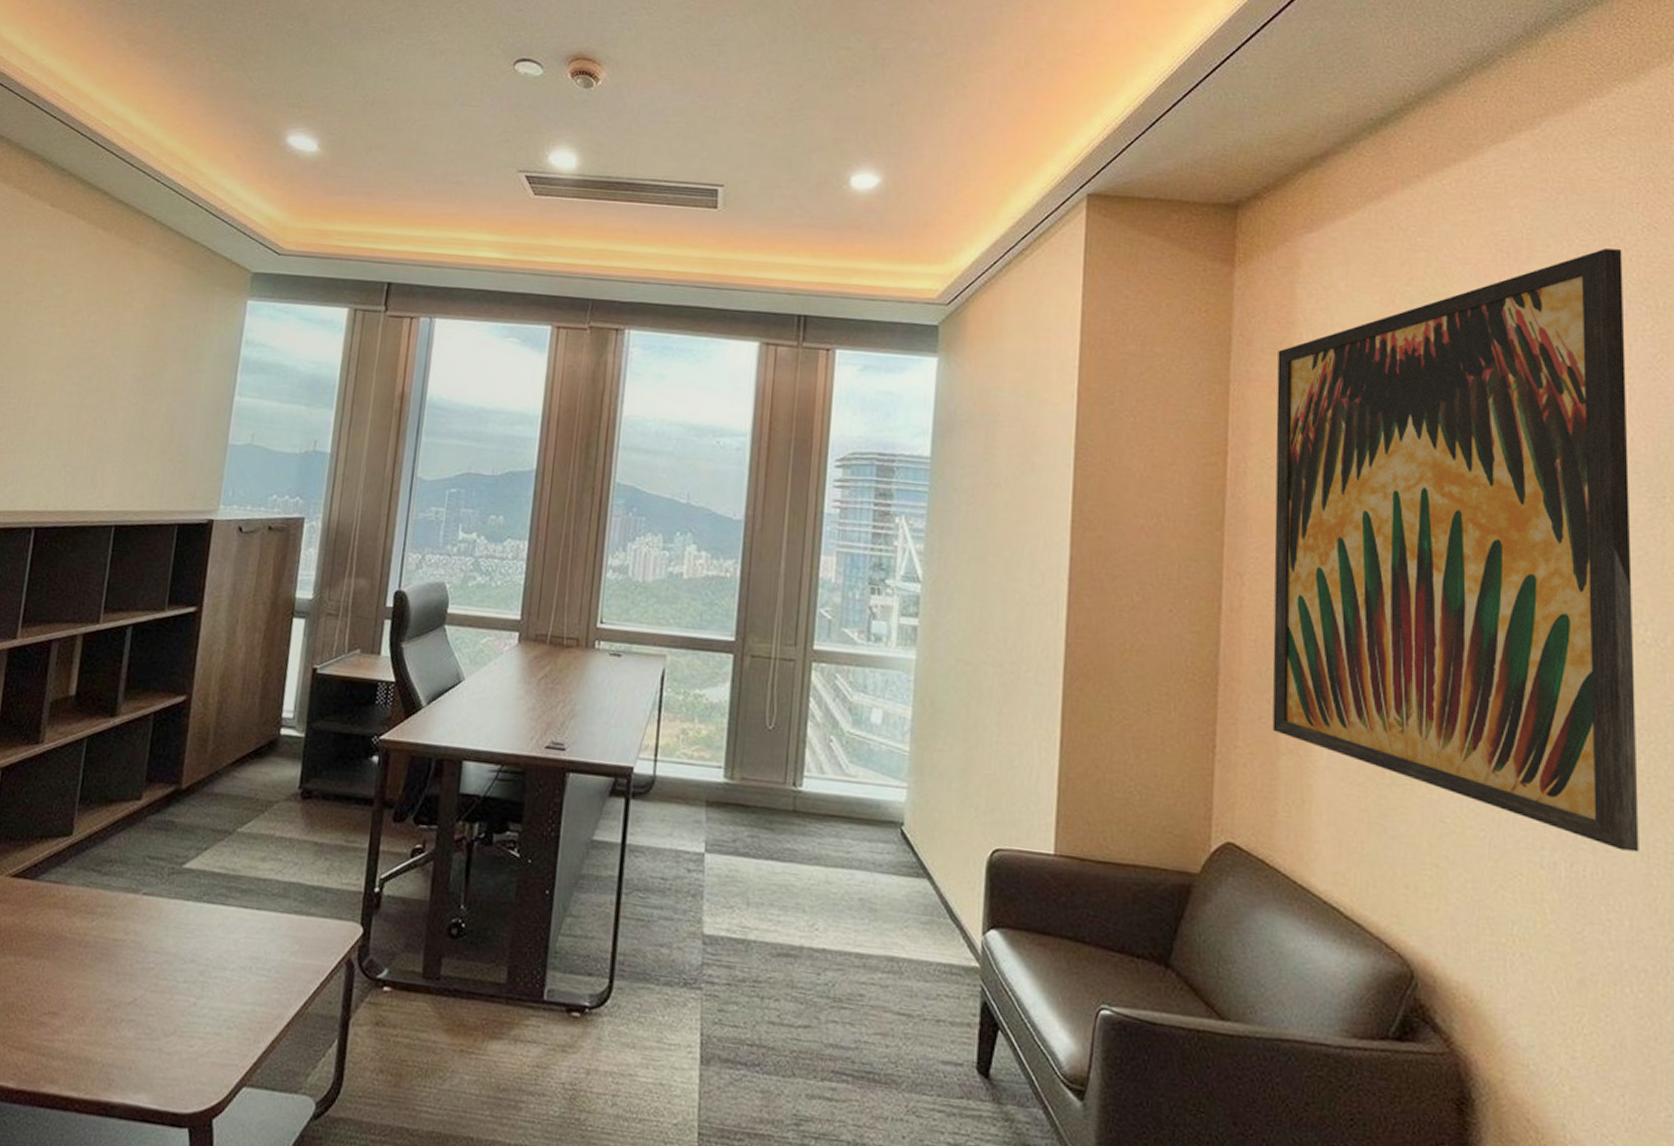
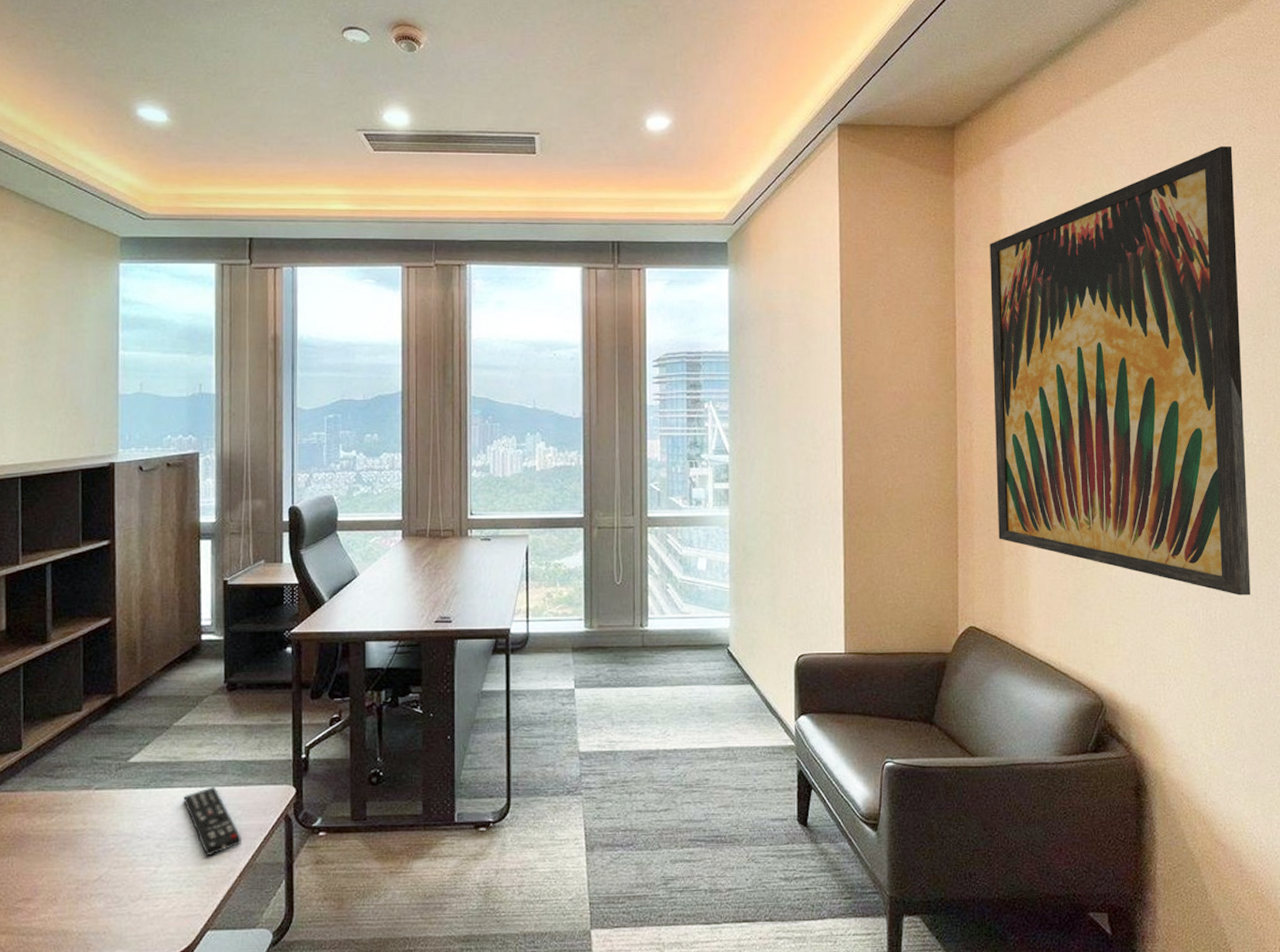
remote control: none [236,911,296,996] -> present [183,787,243,857]

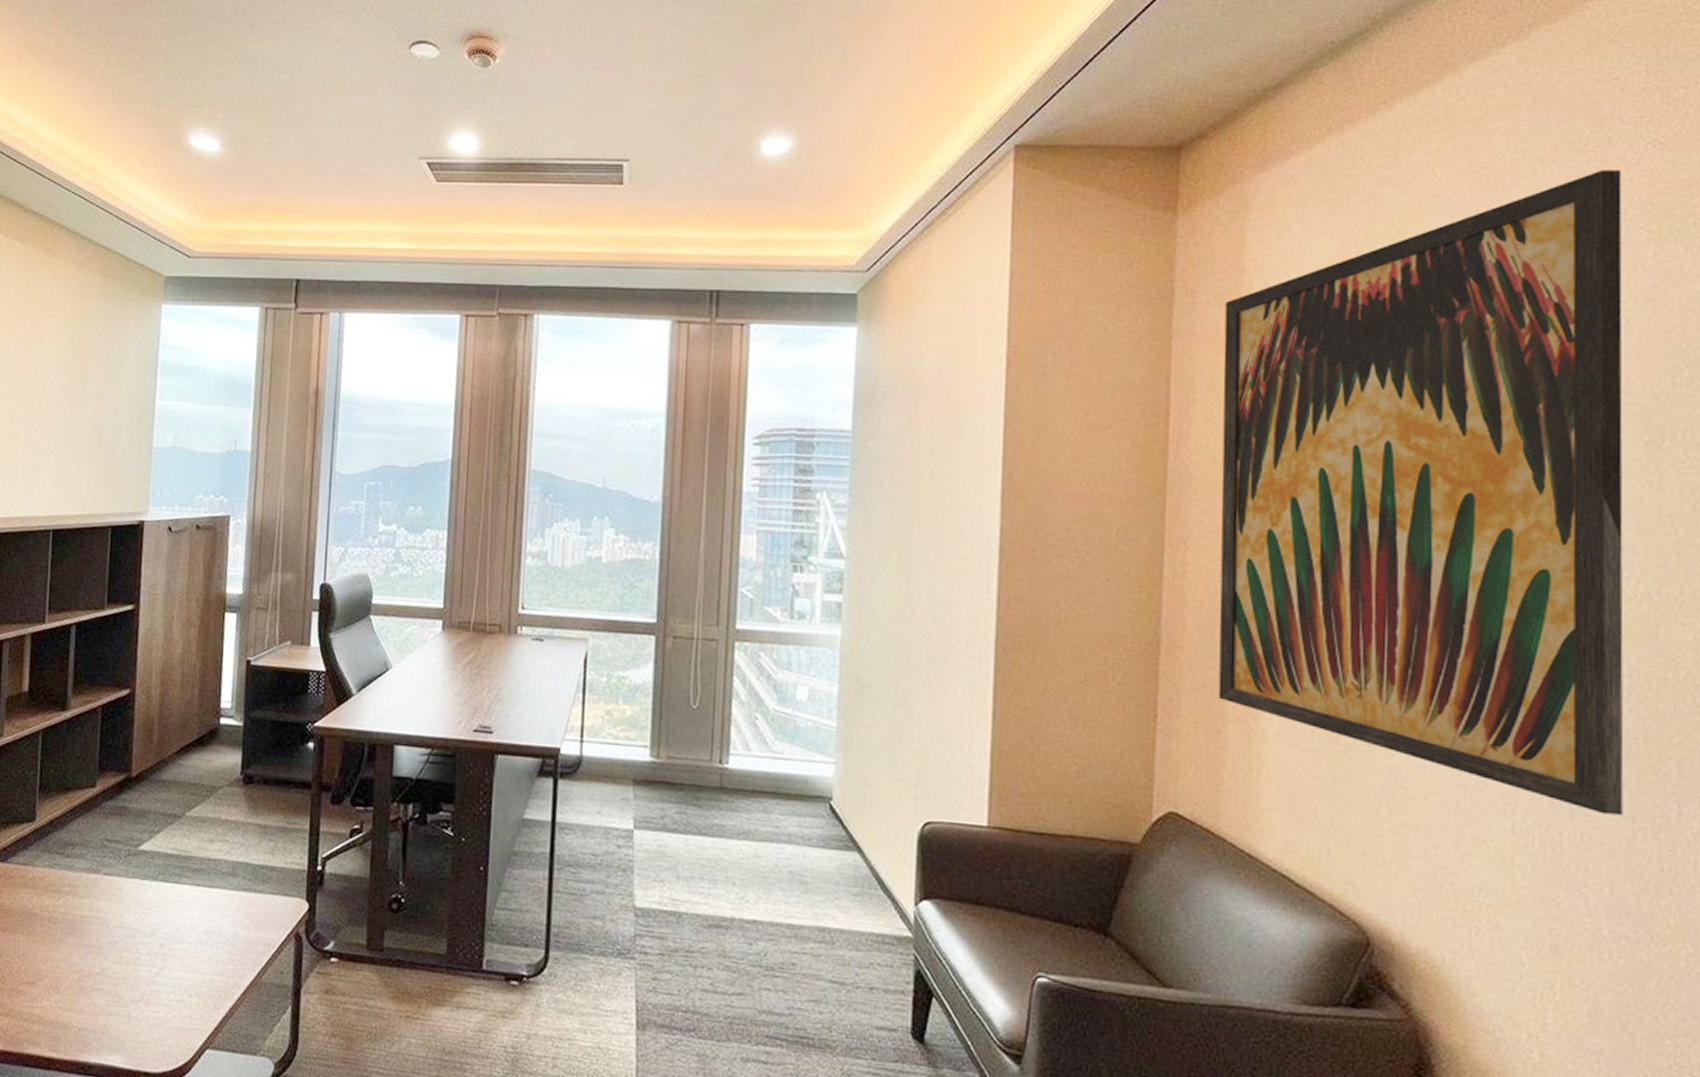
remote control: present [183,787,243,857] -> none [191,889,249,967]

